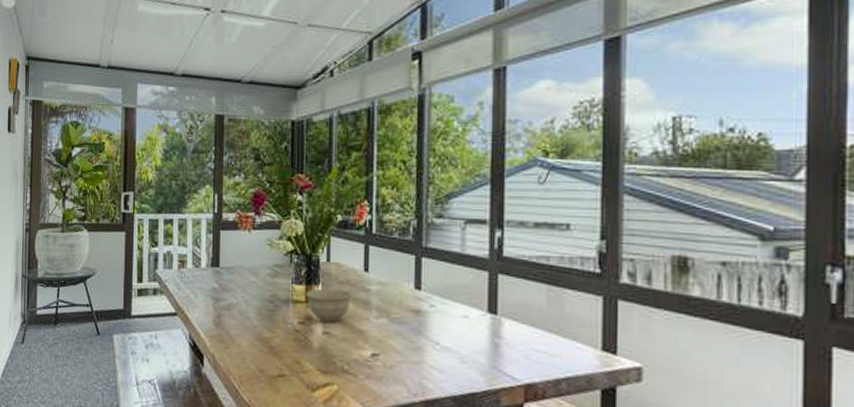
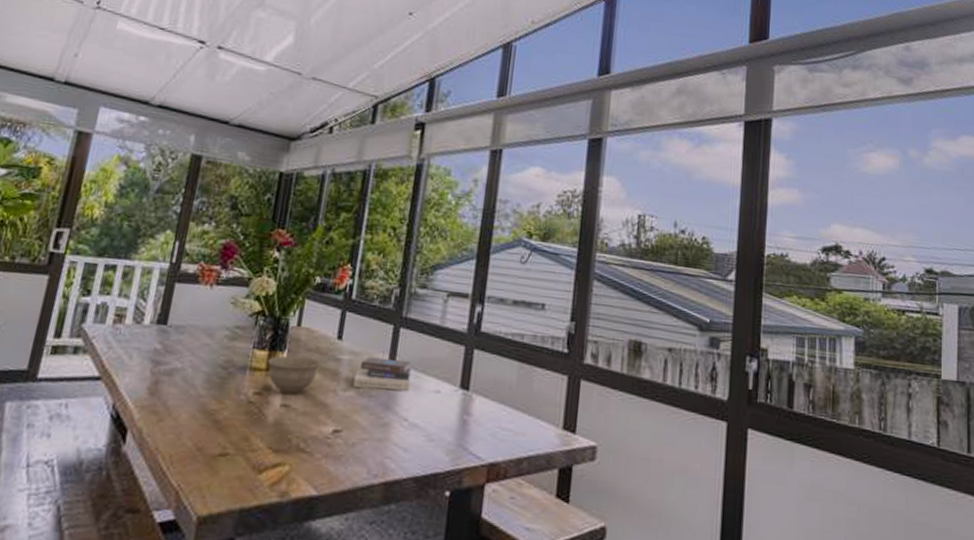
books: none [384,286,437,317] -> present [353,356,412,391]

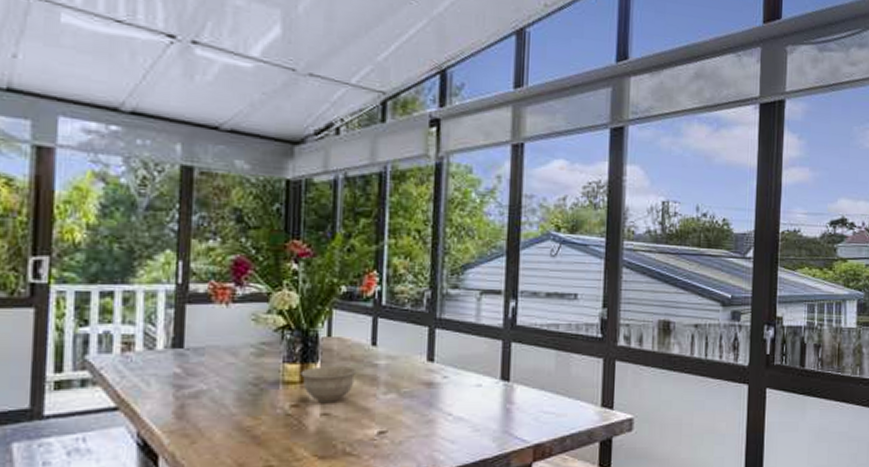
books: present [353,356,412,391] -> none [394,359,451,391]

